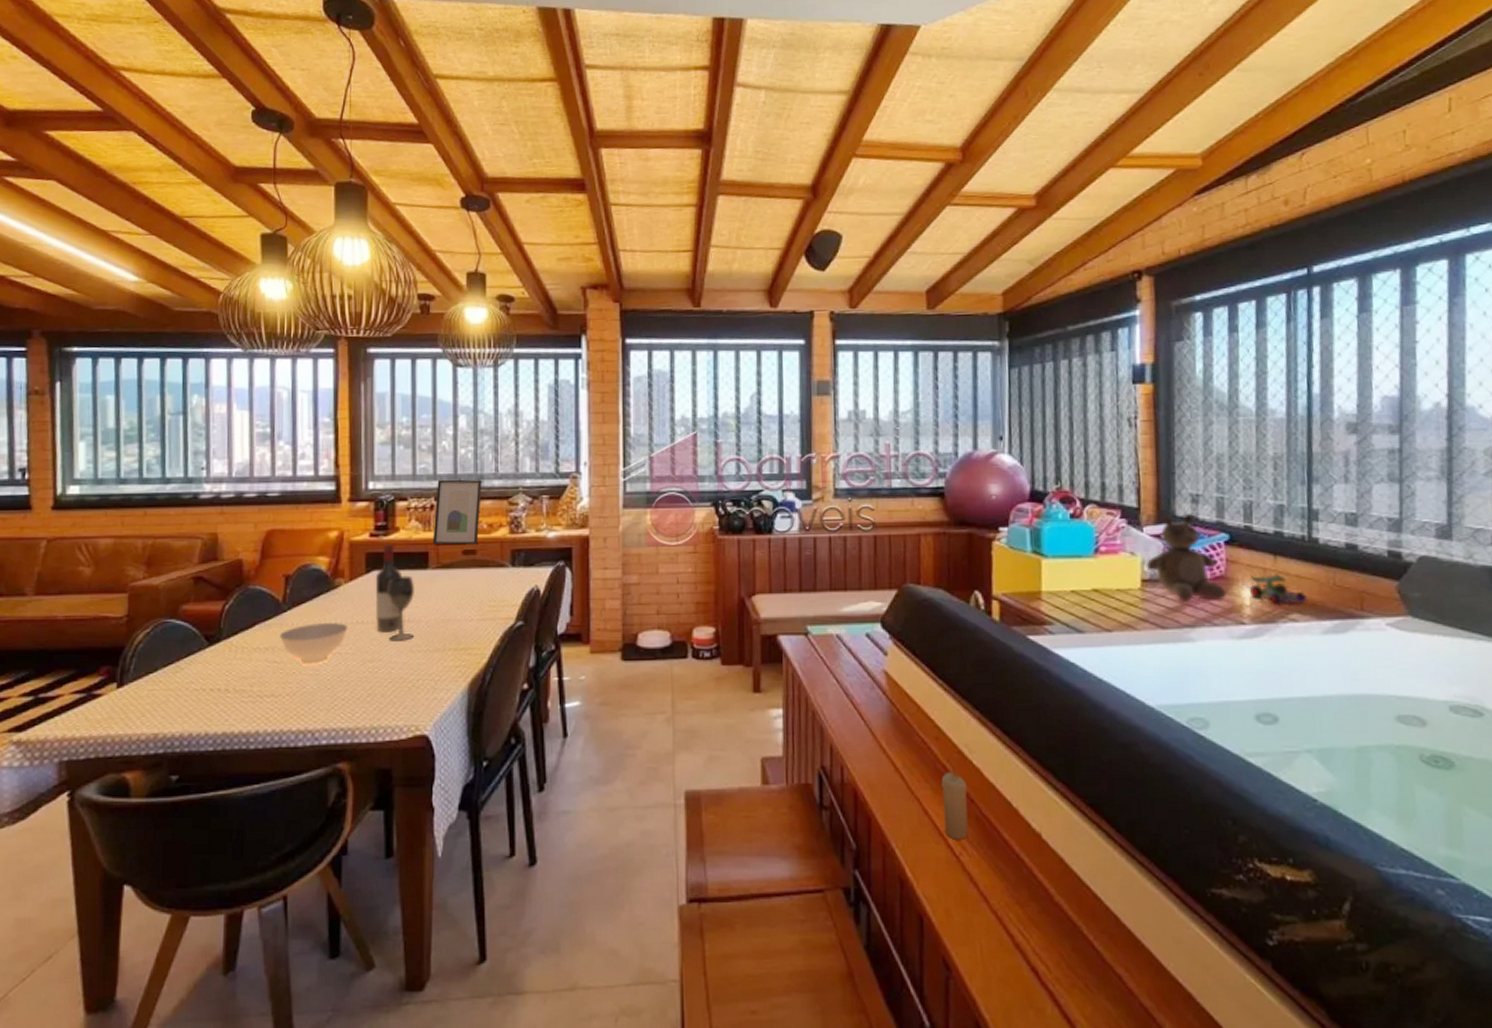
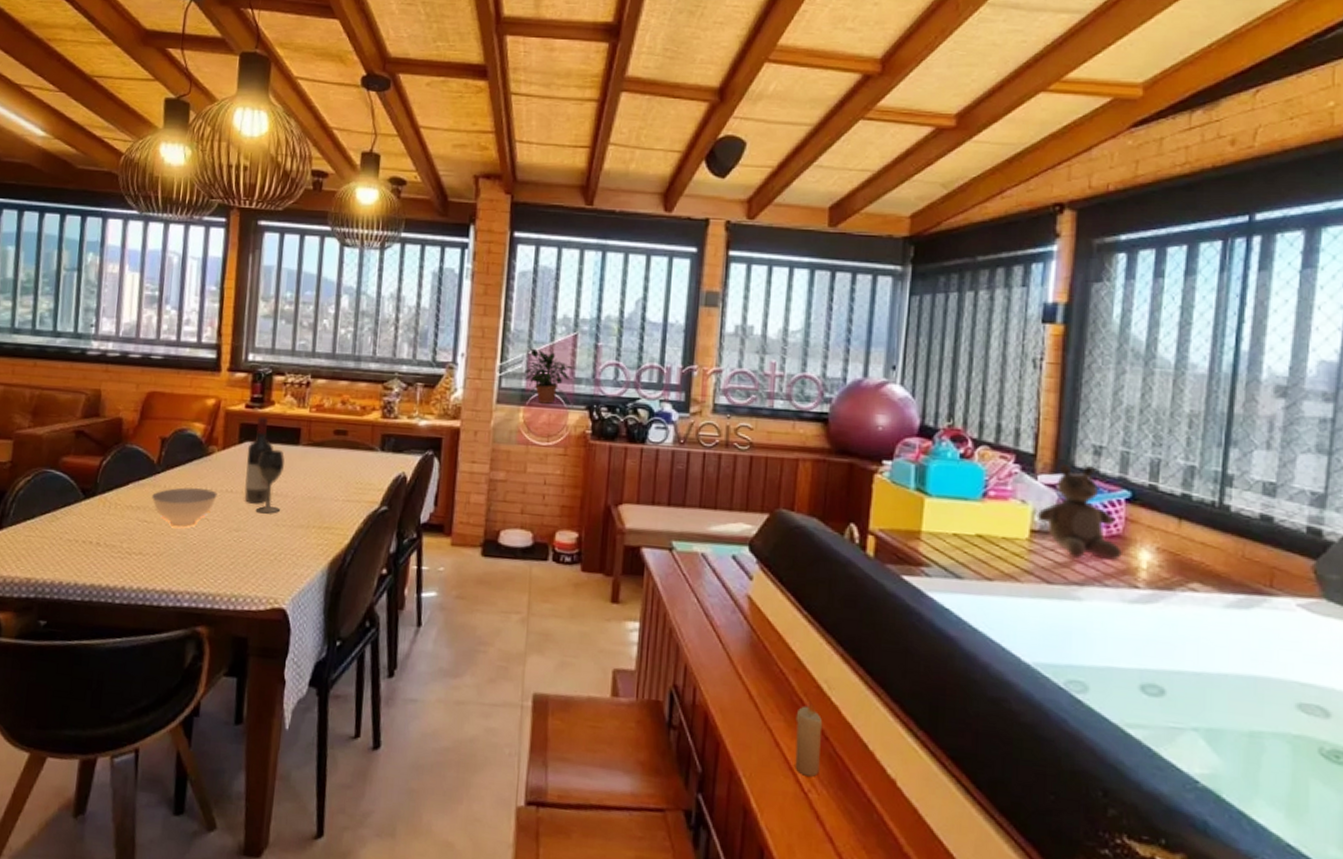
picture frame: present [433,478,483,545] -> none [306,357,360,426]
potted plant: none [645,450,698,504] -> present [521,348,576,404]
race car: present [1249,570,1307,604] -> none [1148,533,1211,573]

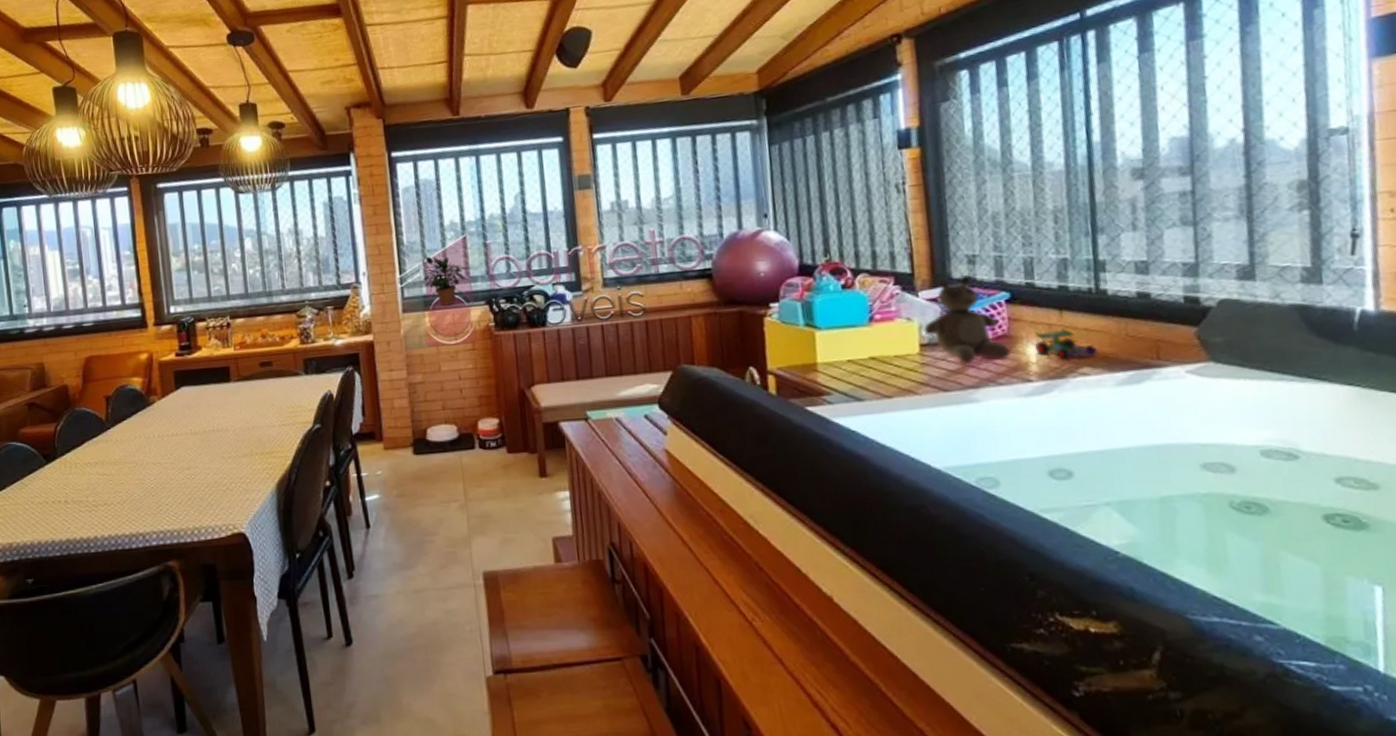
bowl: present [152,487,218,528] -> none [107,436,165,475]
wine bottle: present [244,416,273,504] -> none [184,361,210,443]
wine glass: present [255,449,286,516] -> none [195,389,224,451]
candle: present [795,700,823,777] -> none [728,536,759,606]
race car: none [1148,533,1211,573] -> present [1034,325,1098,359]

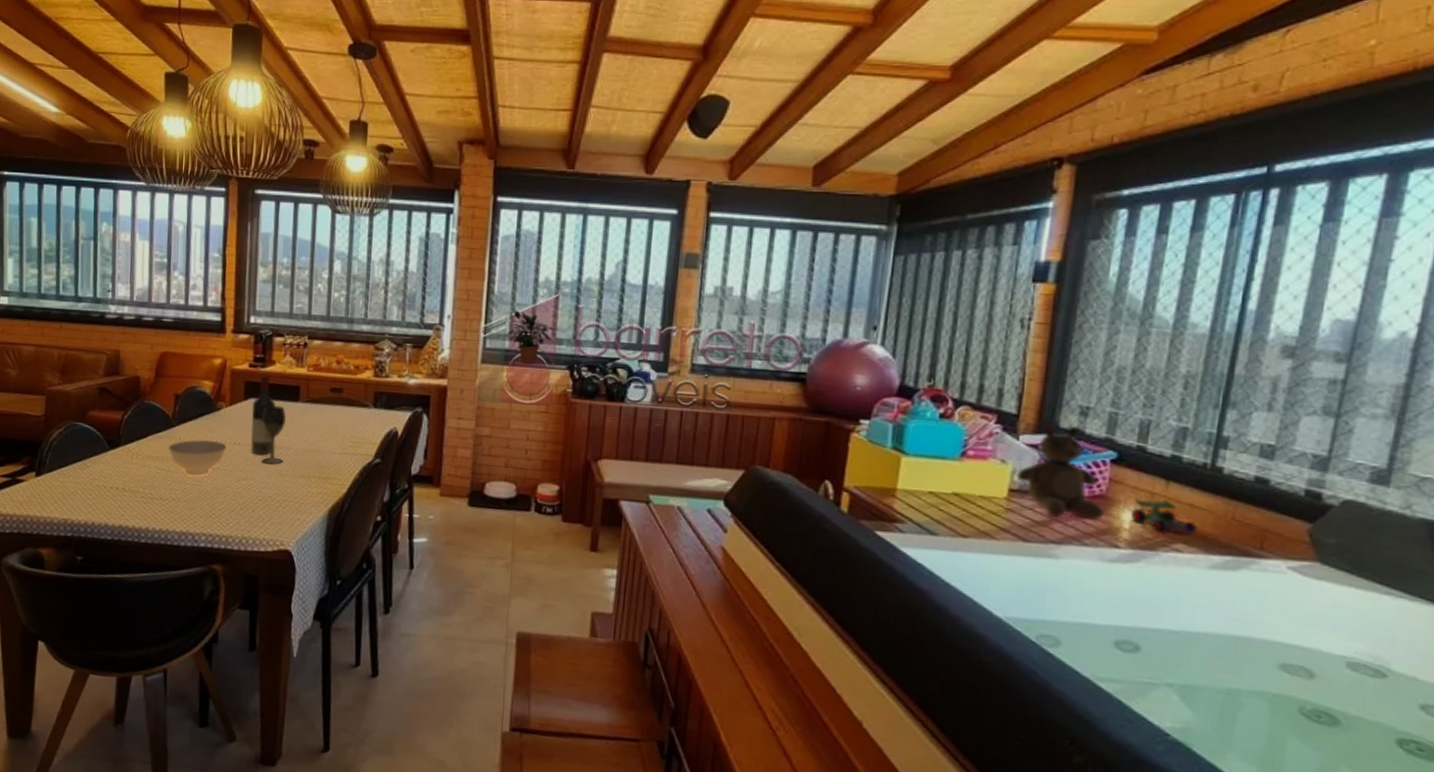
bowl: none [107,436,165,475] -> present [169,440,227,476]
wine bottle: none [184,361,210,443] -> present [251,375,275,456]
wine glass: none [195,389,224,451] -> present [261,405,287,466]

